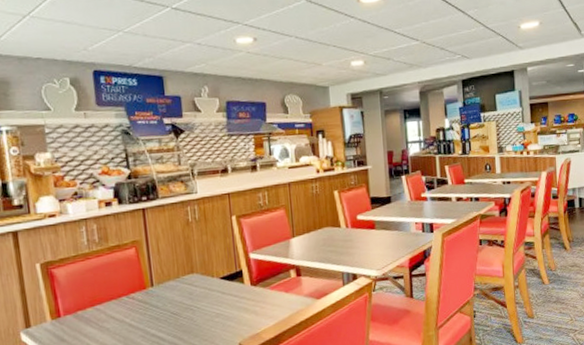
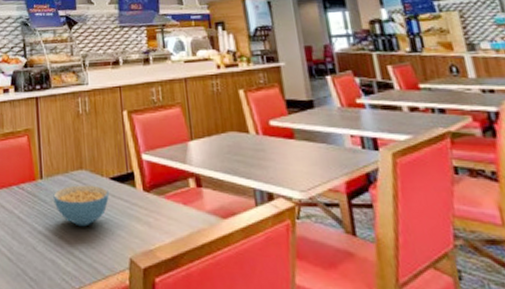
cereal bowl: none [165,286,220,324] -> present [53,185,109,227]

